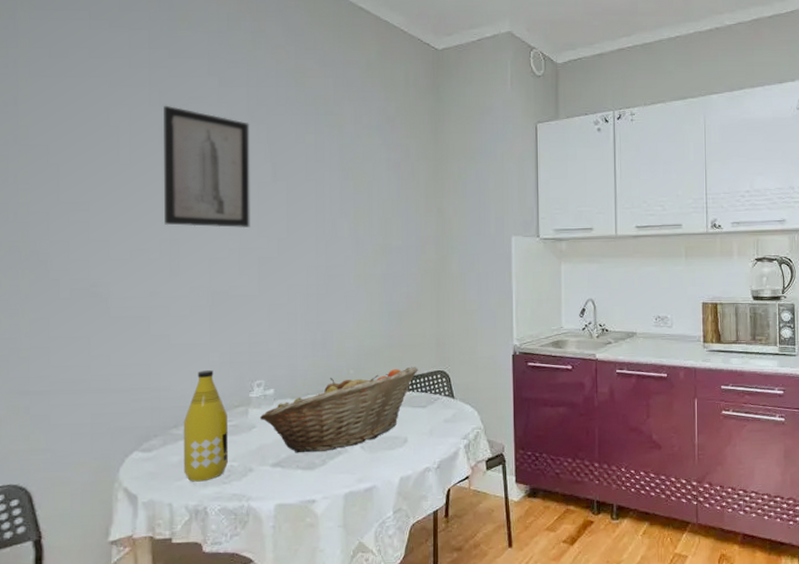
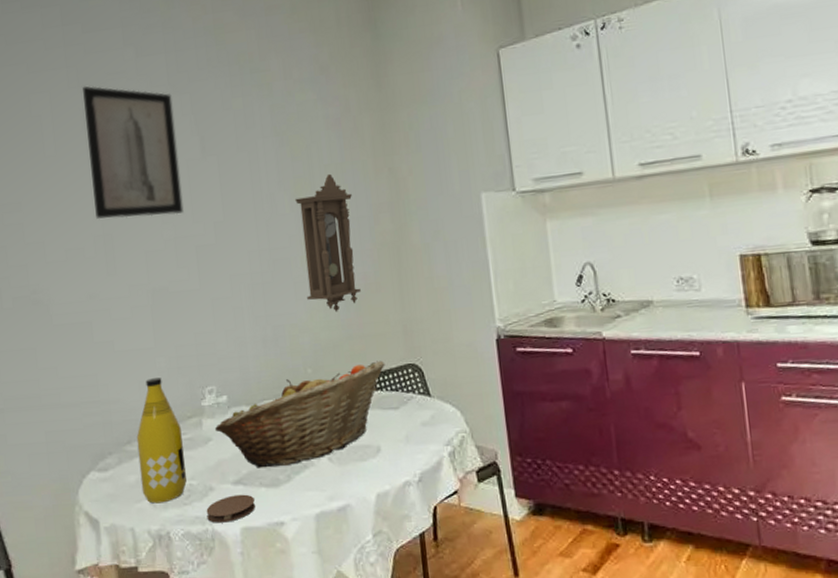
coaster: none [244,475,290,500] -> present [206,494,255,523]
pendulum clock: none [354,207,404,324] -> present [295,173,361,312]

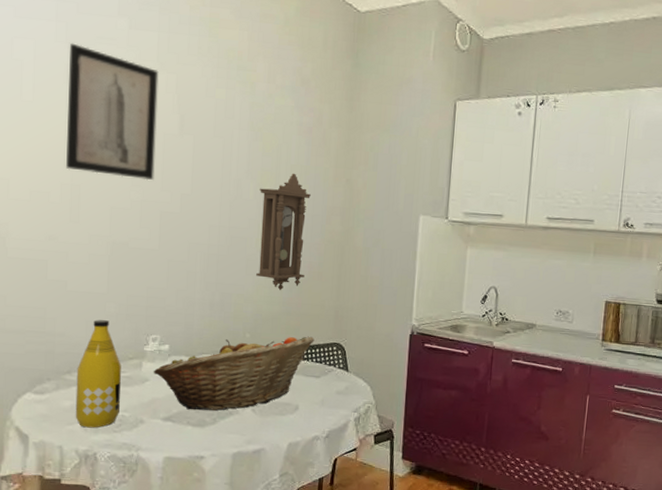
coaster: present [206,494,255,523] -> none [134,429,180,451]

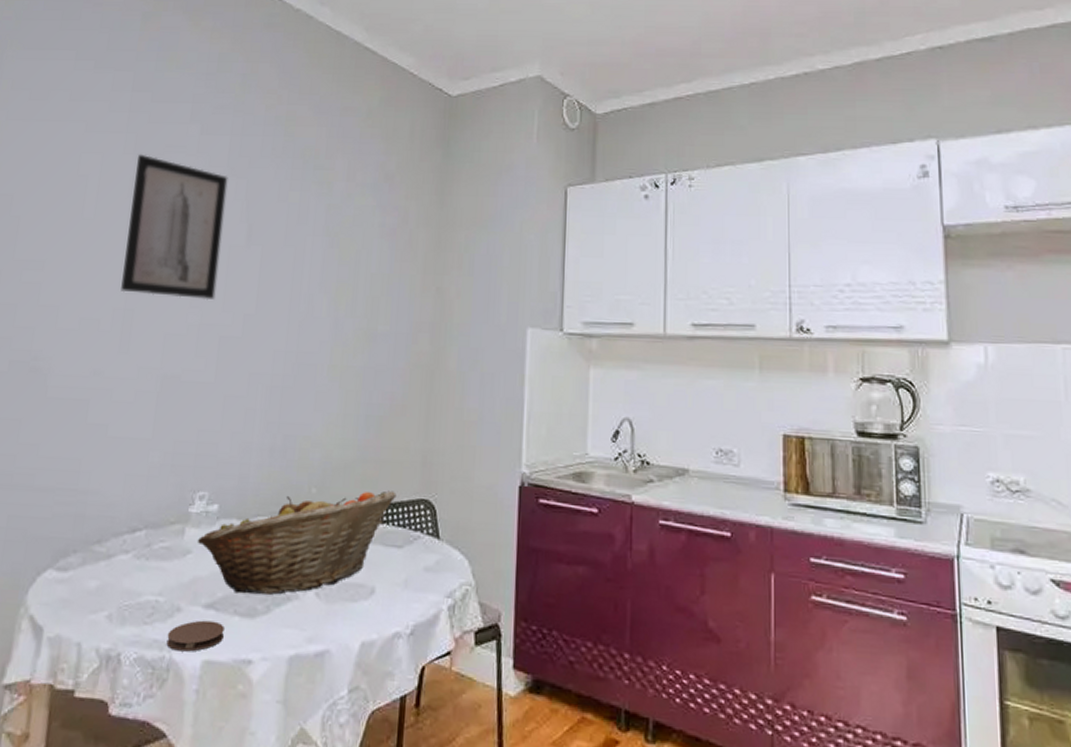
bottle: present [75,320,121,428] -> none [100,473,161,618]
coaster: none [134,429,180,451] -> present [166,620,225,652]
pendulum clock: present [256,173,311,291] -> none [326,283,394,431]

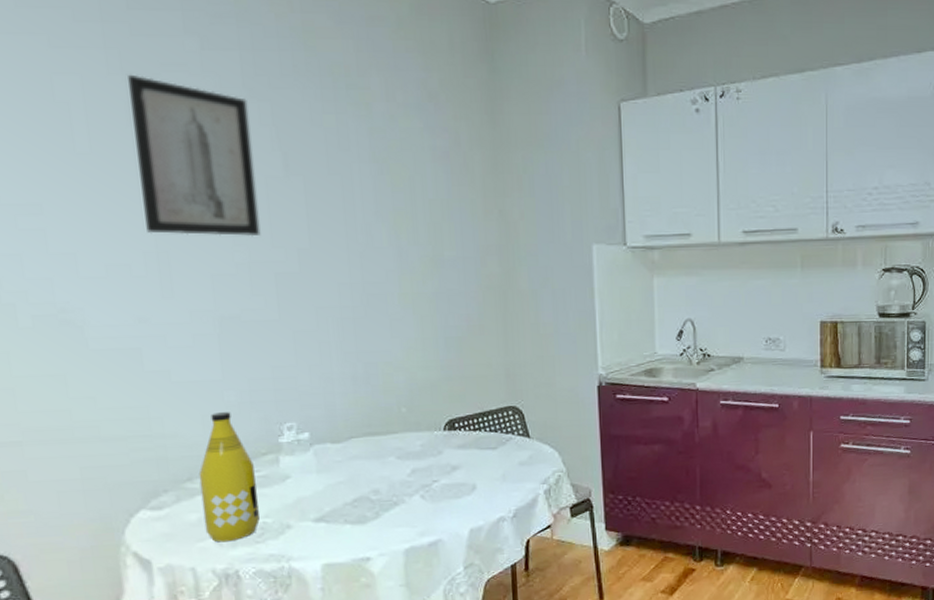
bottle: none [100,473,161,618] -> present [198,412,260,543]
coaster: present [166,620,225,652] -> none [282,531,339,561]
fruit basket: present [197,490,397,595] -> none [294,402,485,506]

